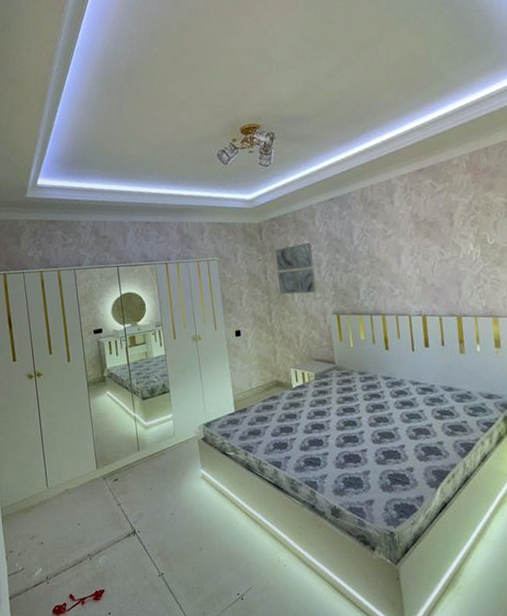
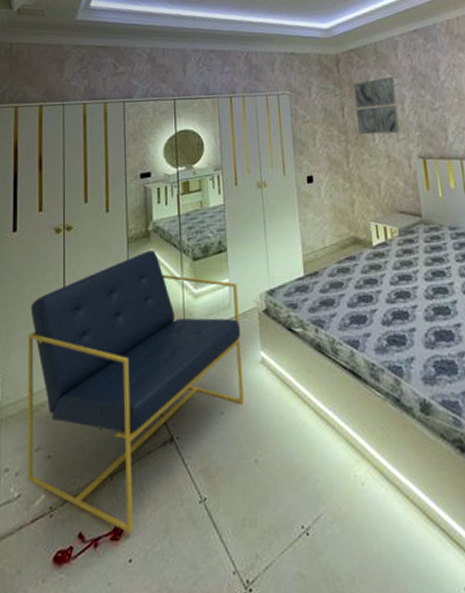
armchair: none [15,391,189,595] -> present [27,249,244,533]

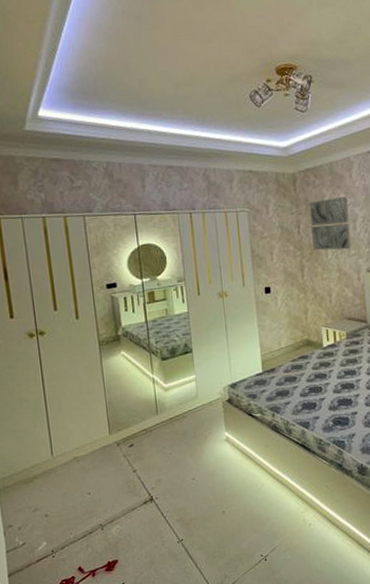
armchair: present [27,249,244,533] -> none [13,351,212,565]

